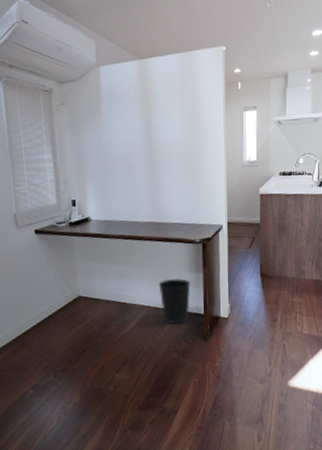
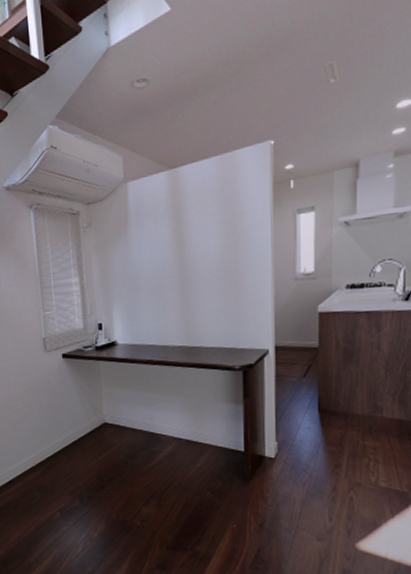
wastebasket: present [158,277,191,324] -> none [190,408,228,460]

